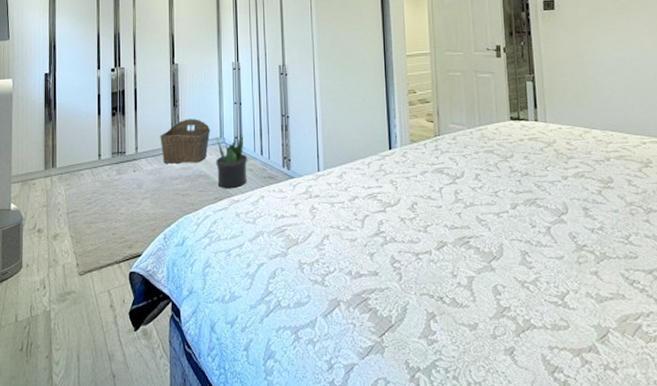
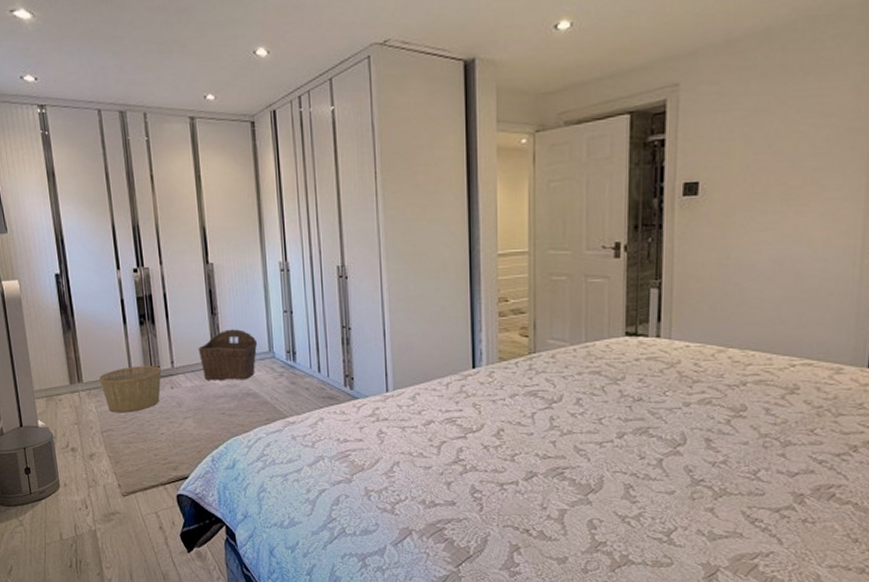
basket: none [71,152,127,195] -> present [99,366,162,413]
planter: present [216,135,248,189] -> none [264,349,304,410]

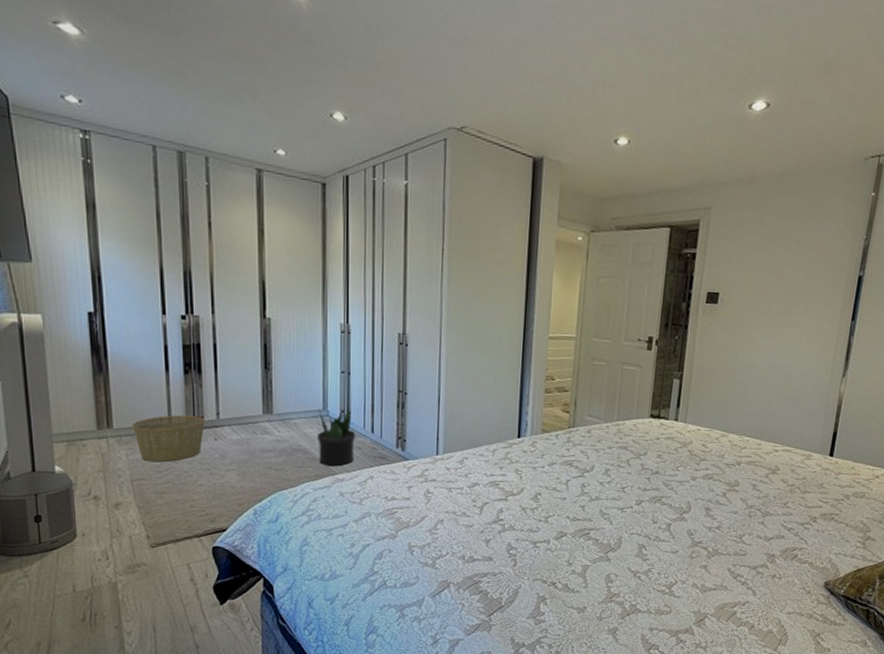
wicker basket: present [198,329,258,380] -> none [248,385,312,436]
planter: none [264,349,304,410] -> present [317,408,356,467]

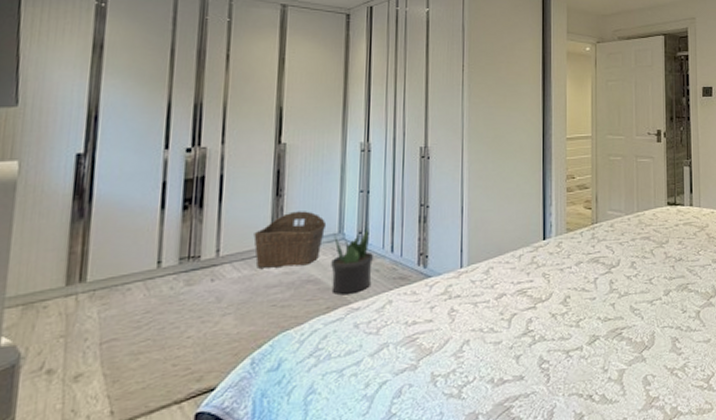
basket: present [133,415,205,463] -> none [111,256,202,317]
wicker basket: none [248,385,312,436] -> present [253,211,327,268]

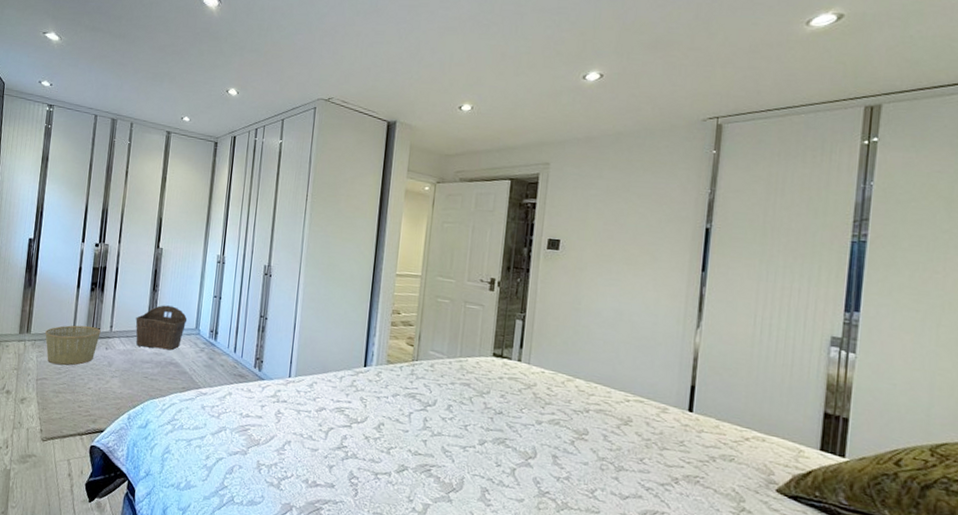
basket: none [111,256,202,317] -> present [45,325,101,366]
planter: present [331,229,374,296] -> none [187,327,221,382]

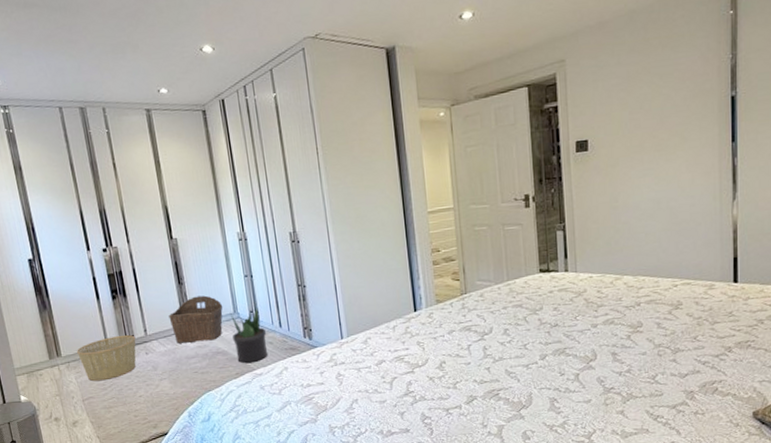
planter: none [187,327,221,382] -> present [229,308,267,364]

